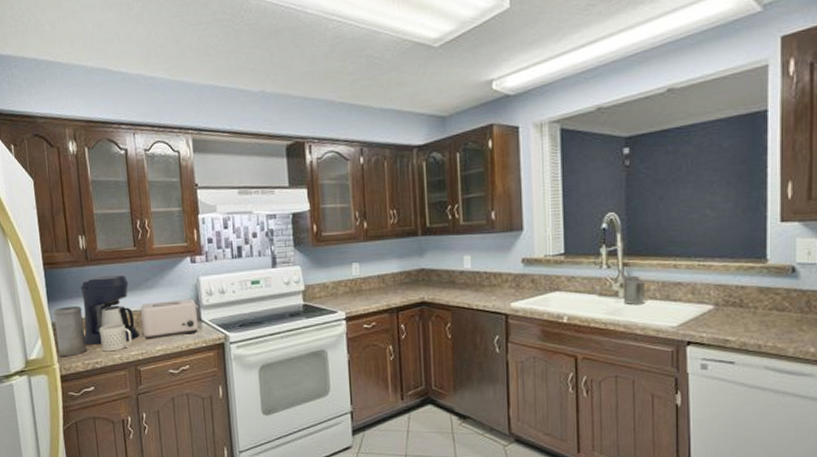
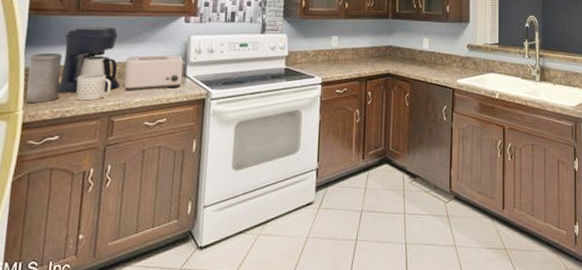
soap dispenser: present [618,270,645,306] -> none [536,60,554,88]

